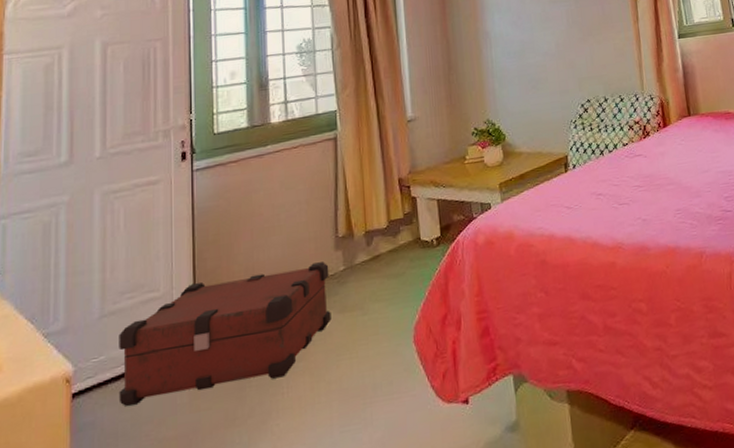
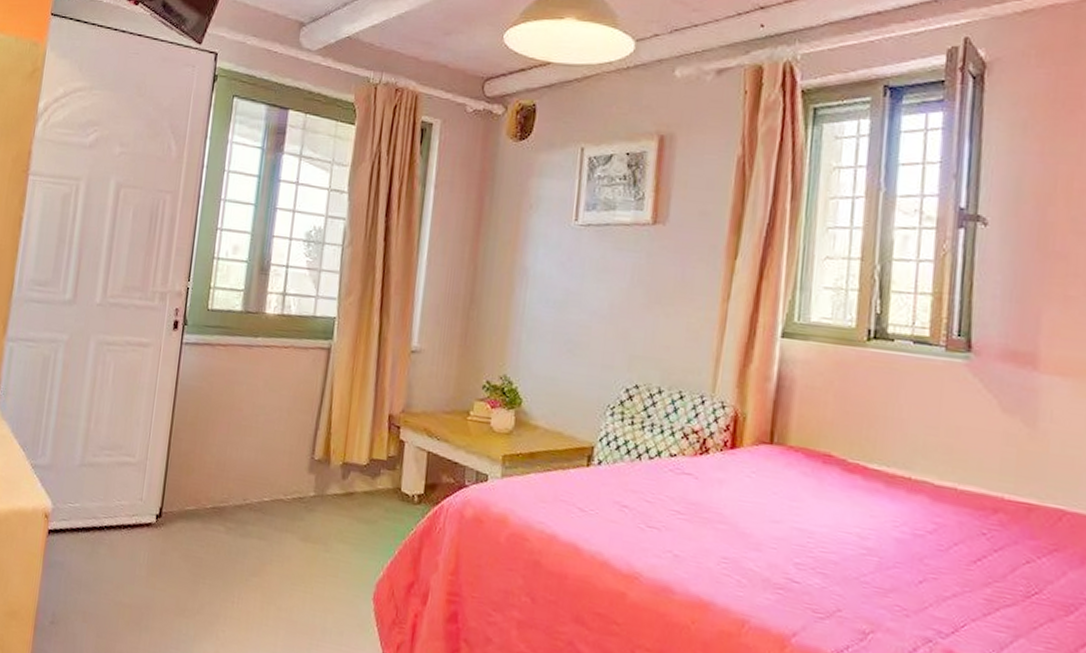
suitcase: present [119,262,331,406] -> none [86,460,299,586]

